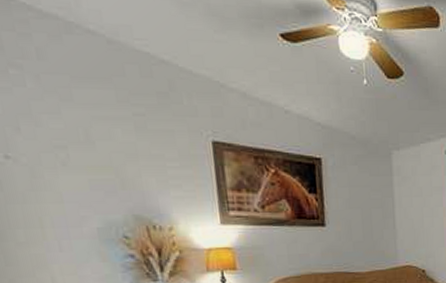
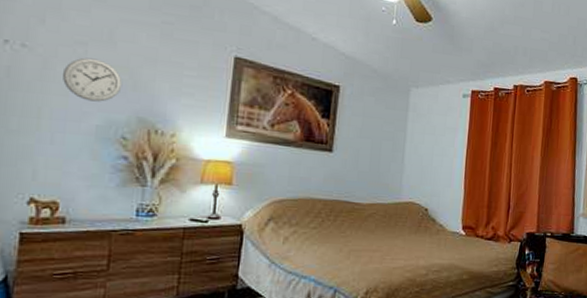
wall clock: none [51,161,112,205] -> present [62,57,123,102]

